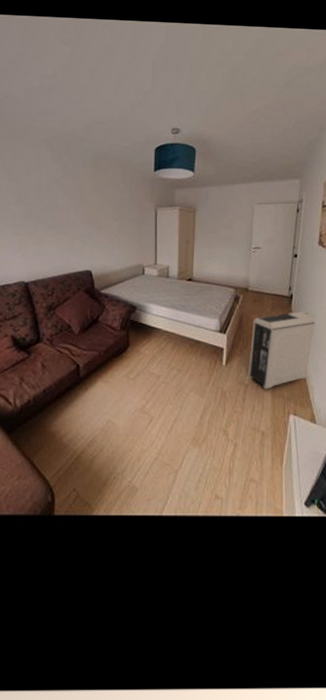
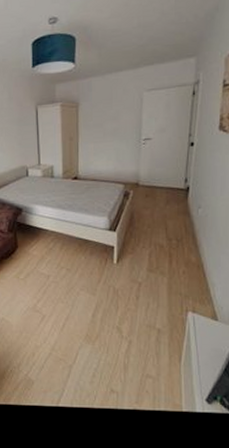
air purifier: present [249,311,317,390] -> none [142,203,218,287]

